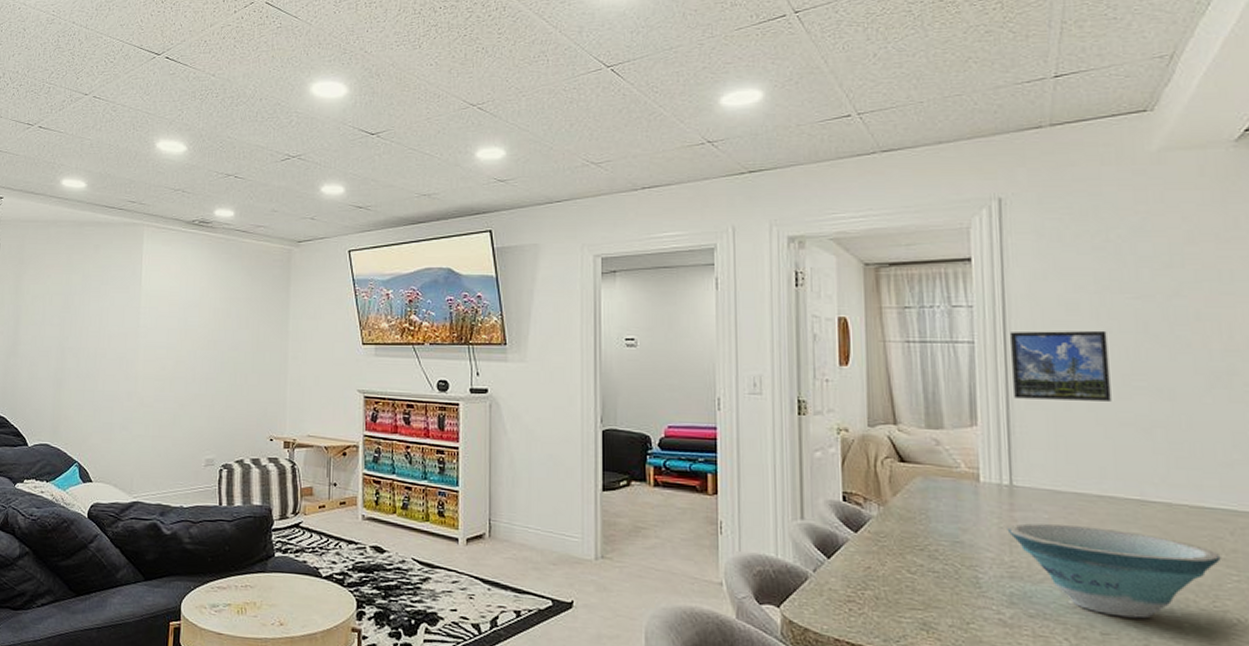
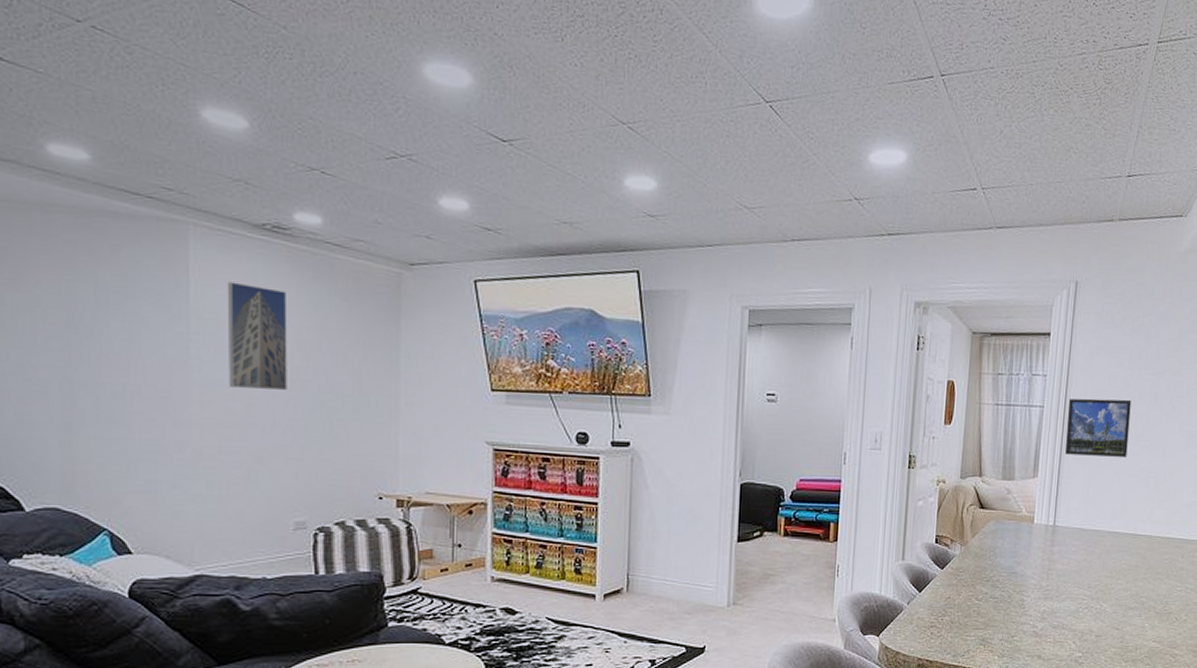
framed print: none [164,266,207,349] -> present [227,282,288,390]
bowl: present [1007,523,1222,619] -> none [1047,554,1174,623]

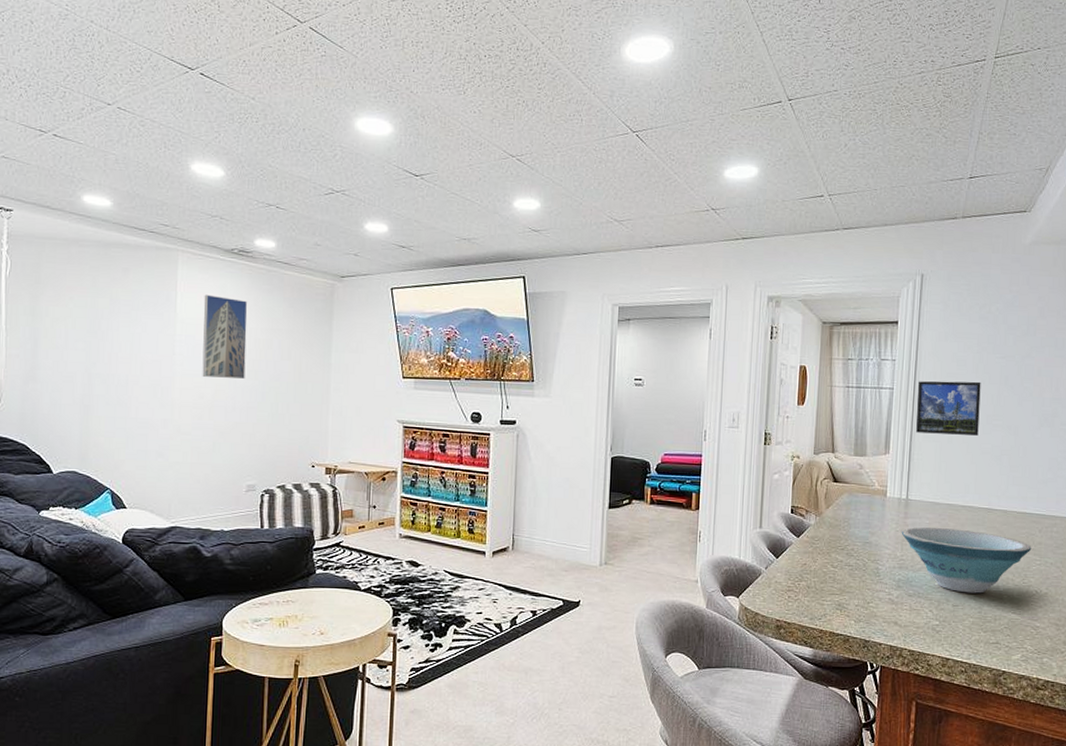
bowl: none [1047,554,1174,623] -> present [901,526,1032,594]

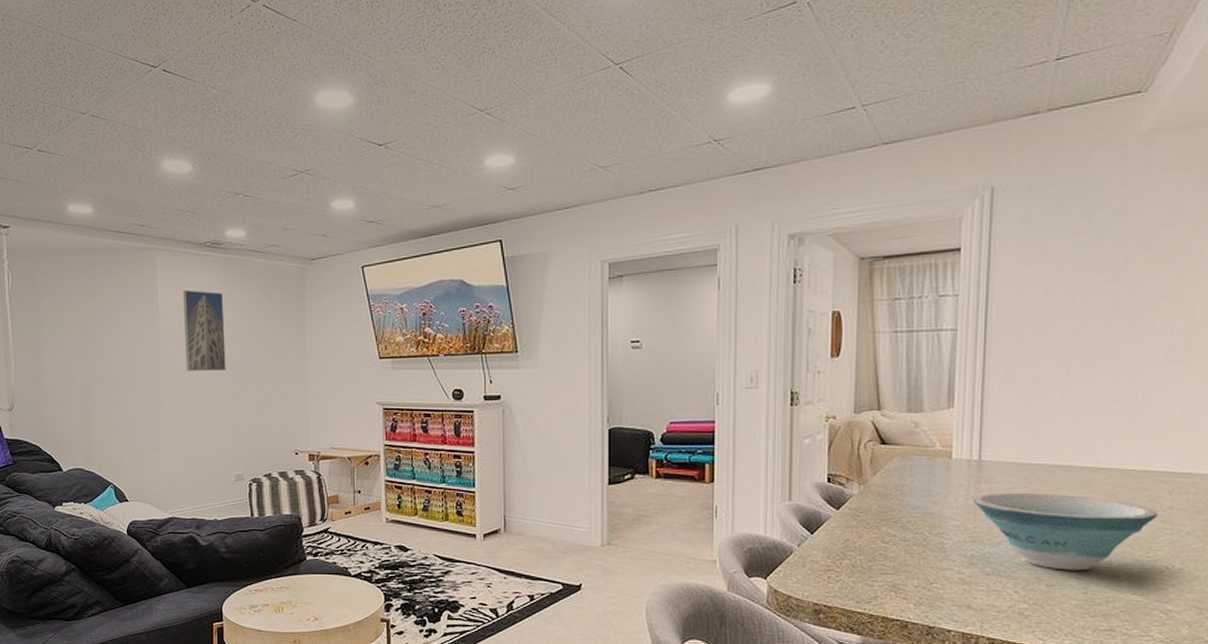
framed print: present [916,381,981,436] -> none [990,312,1080,381]

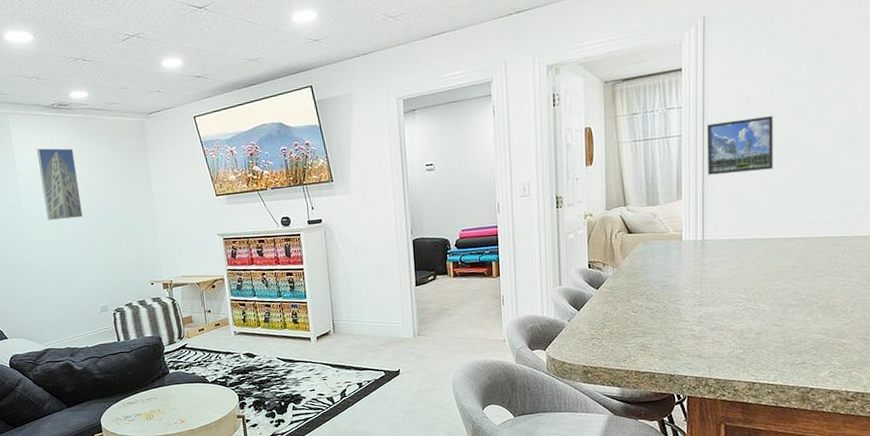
bowl: present [973,492,1158,571] -> none [699,261,835,321]
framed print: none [990,312,1080,381] -> present [706,115,773,175]

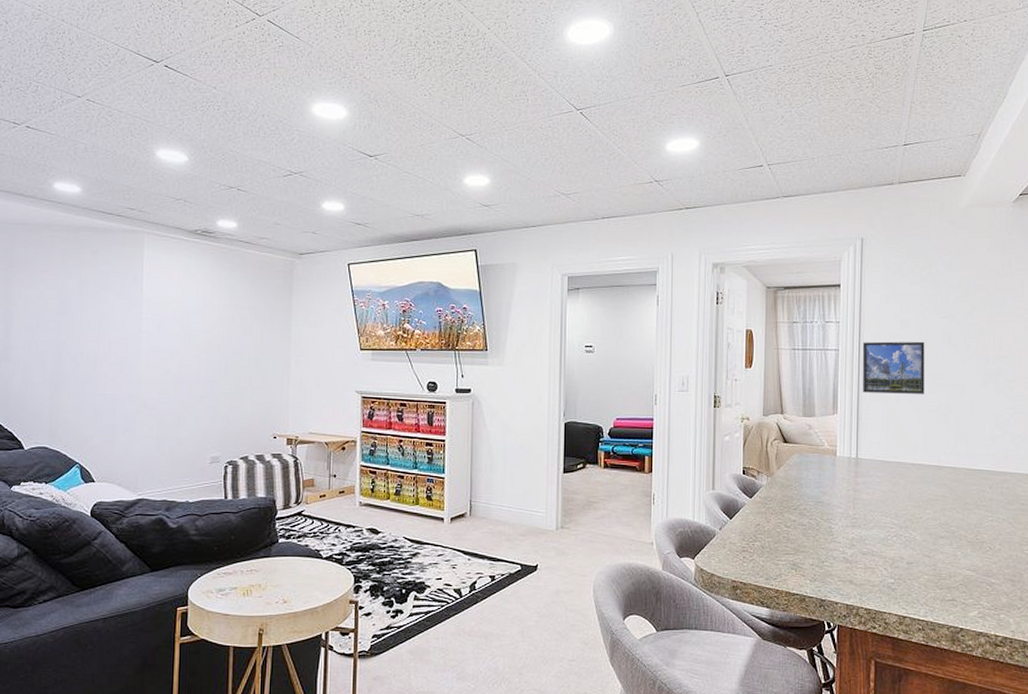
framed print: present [36,148,83,220] -> none [167,274,211,354]

